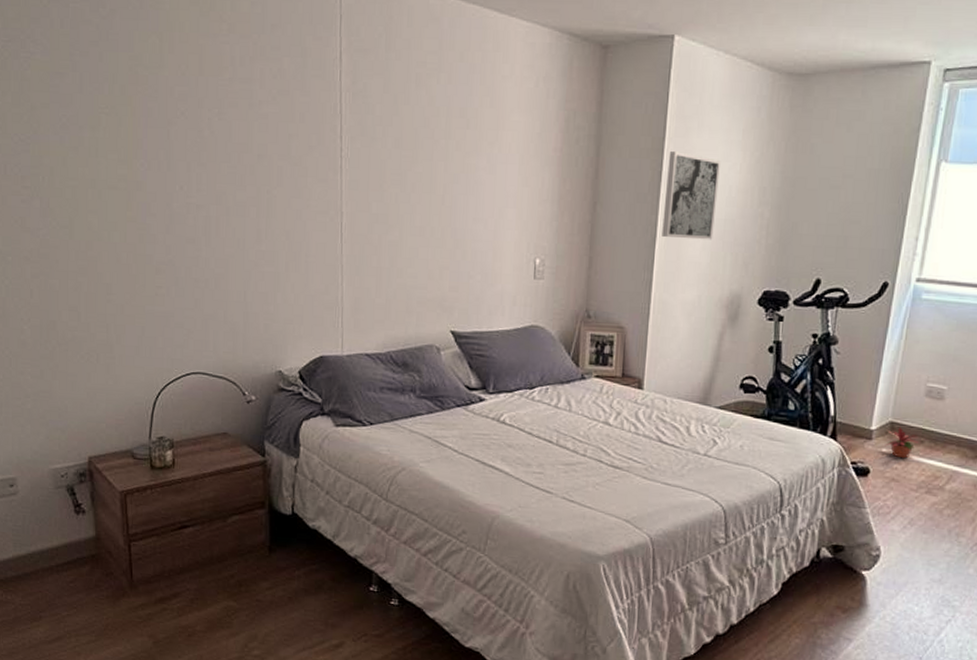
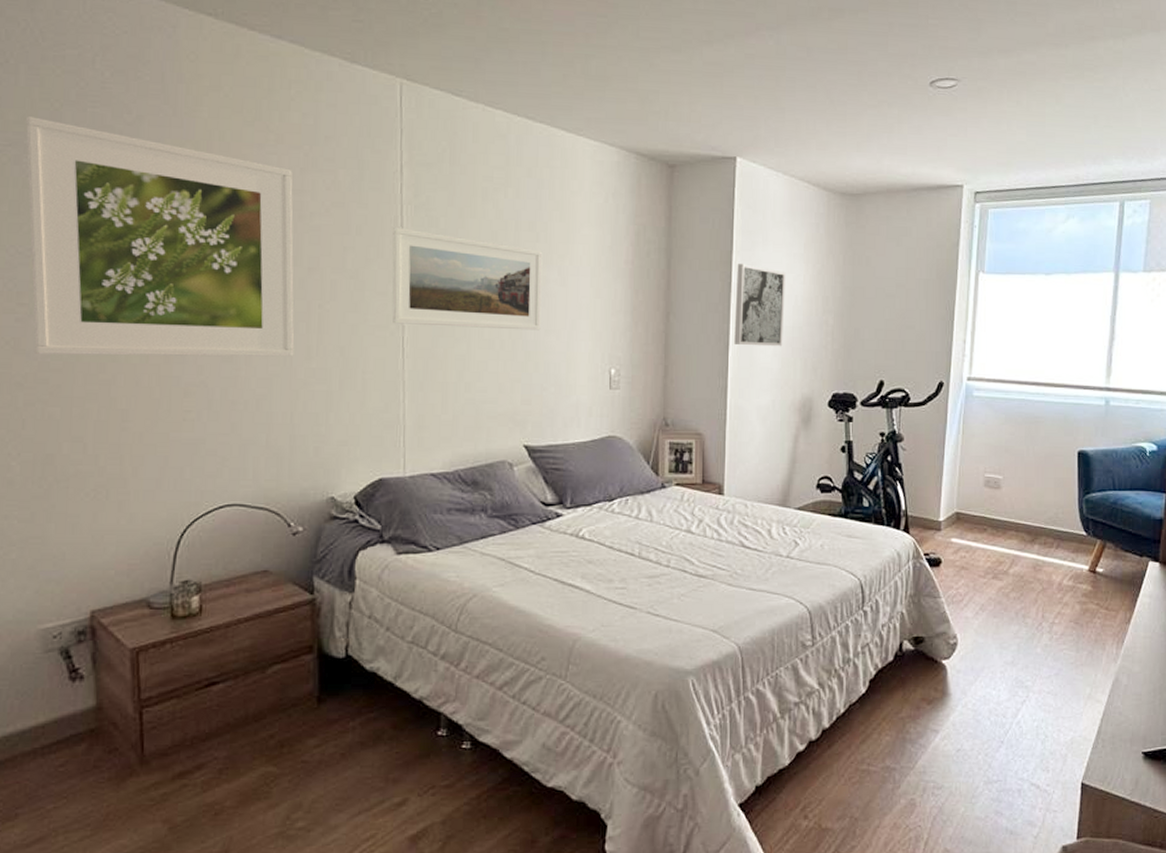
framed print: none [21,13,247,240] -> present [25,116,294,357]
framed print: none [331,115,473,219] -> present [392,228,543,331]
potted plant: present [885,427,919,459] -> none [953,517,982,547]

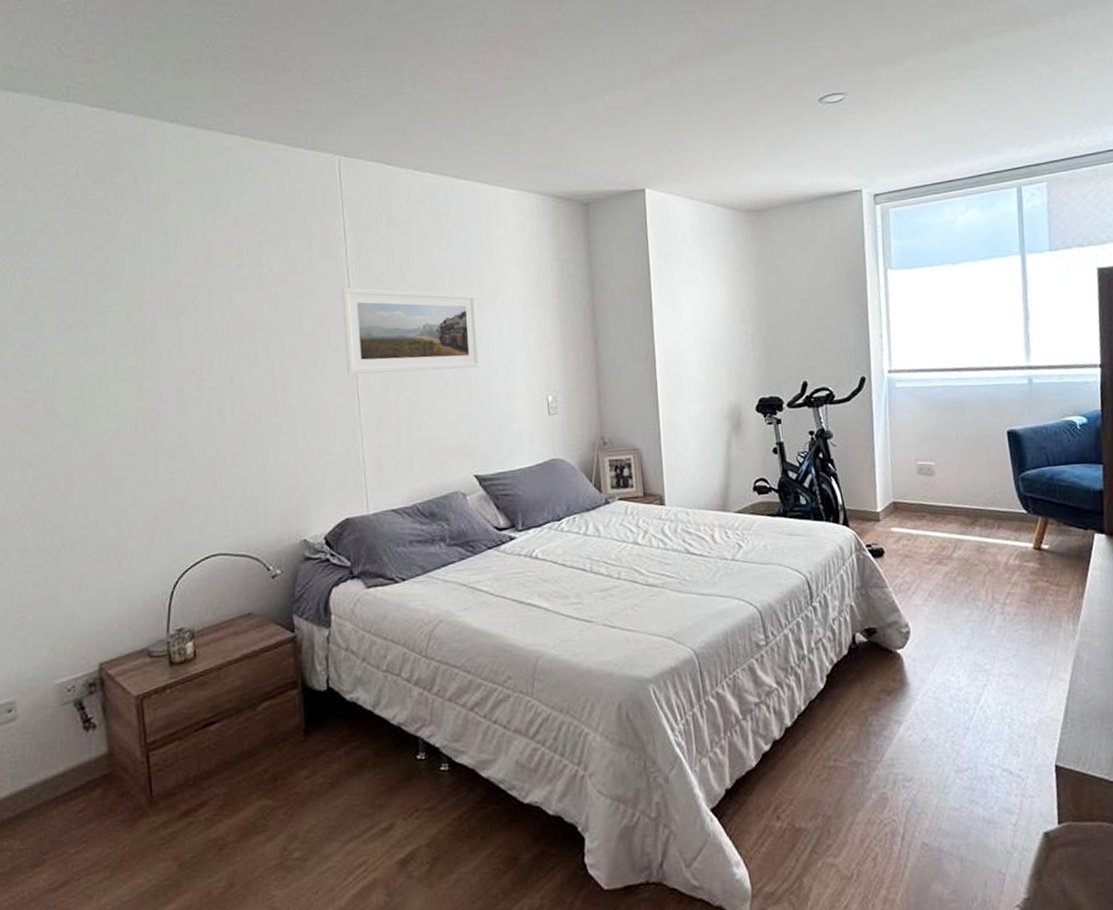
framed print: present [25,116,294,357] -> none [23,227,263,435]
wall art: present [734,263,786,347] -> none [655,285,707,362]

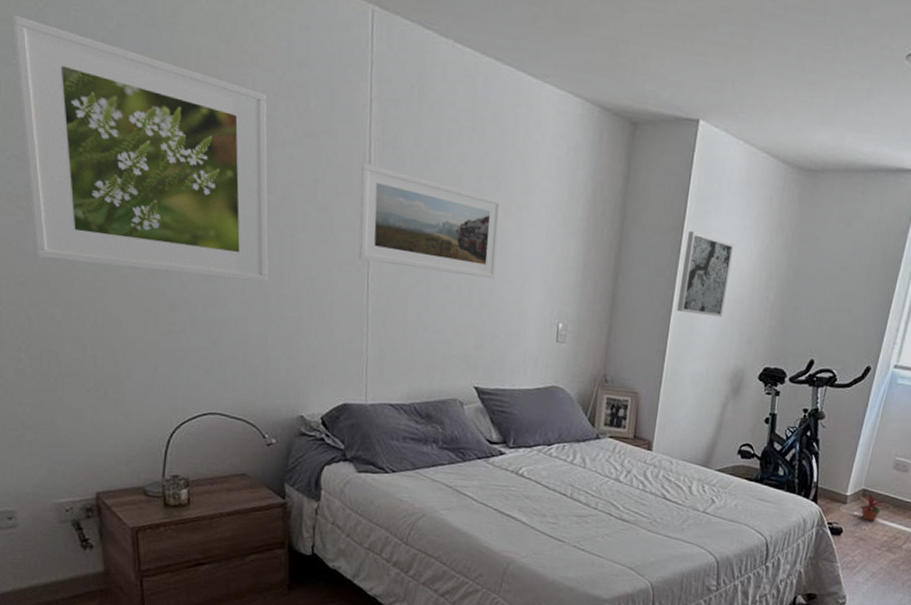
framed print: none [23,227,263,435] -> present [12,15,269,283]
wall art: none [655,285,707,362] -> present [677,230,735,318]
potted plant: none [892,505,921,535] -> present [856,494,885,521]

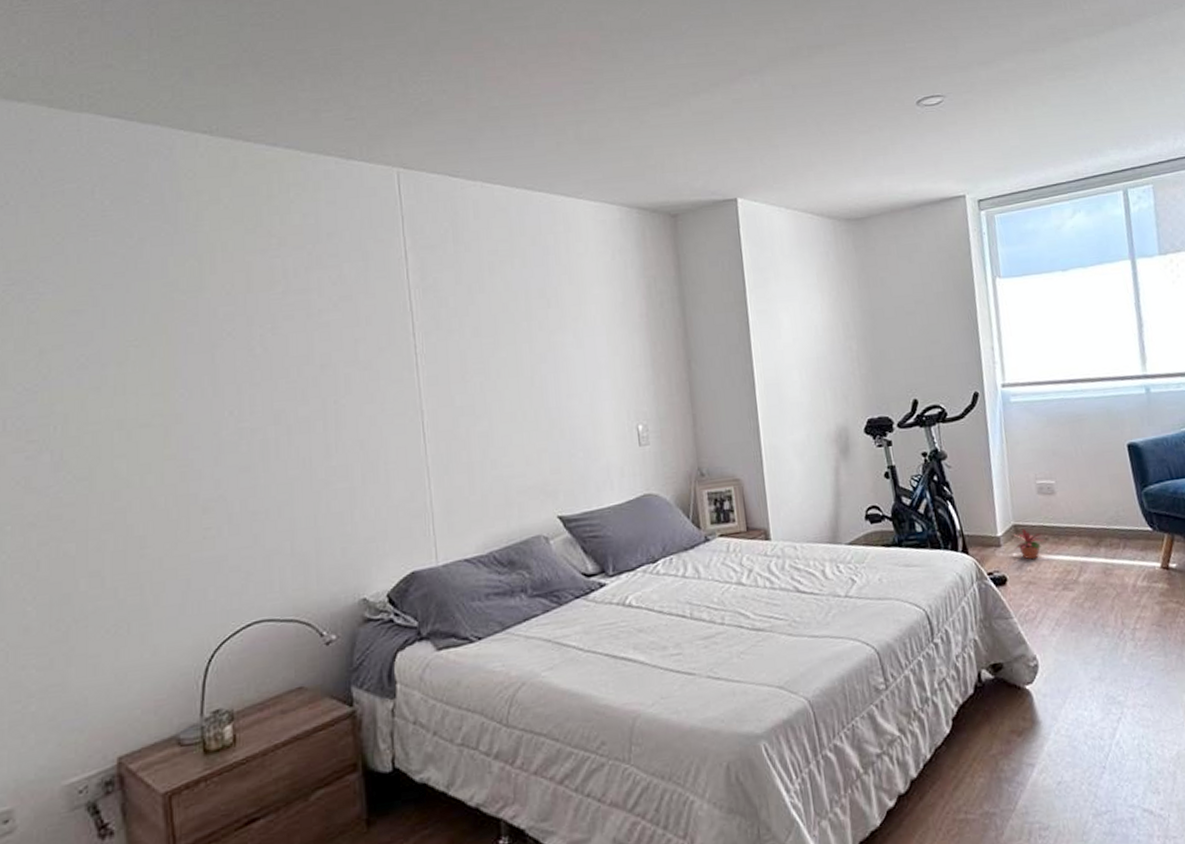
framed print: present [12,15,269,283] -> none [27,253,313,491]
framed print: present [358,163,503,279] -> none [403,312,562,410]
wall art: present [677,230,735,318] -> none [752,300,810,383]

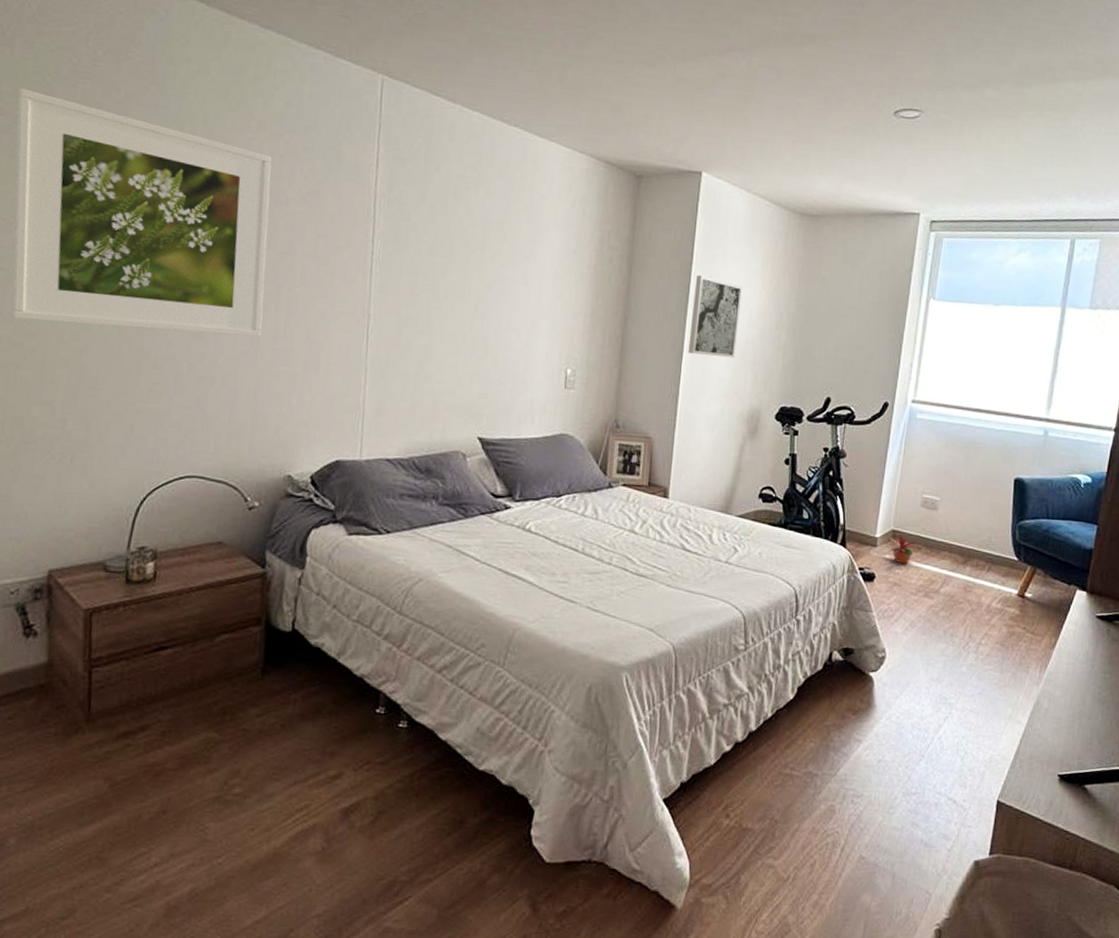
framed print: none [27,253,313,491] -> present [11,88,272,337]
wall art: none [752,300,810,383] -> present [688,274,743,358]

